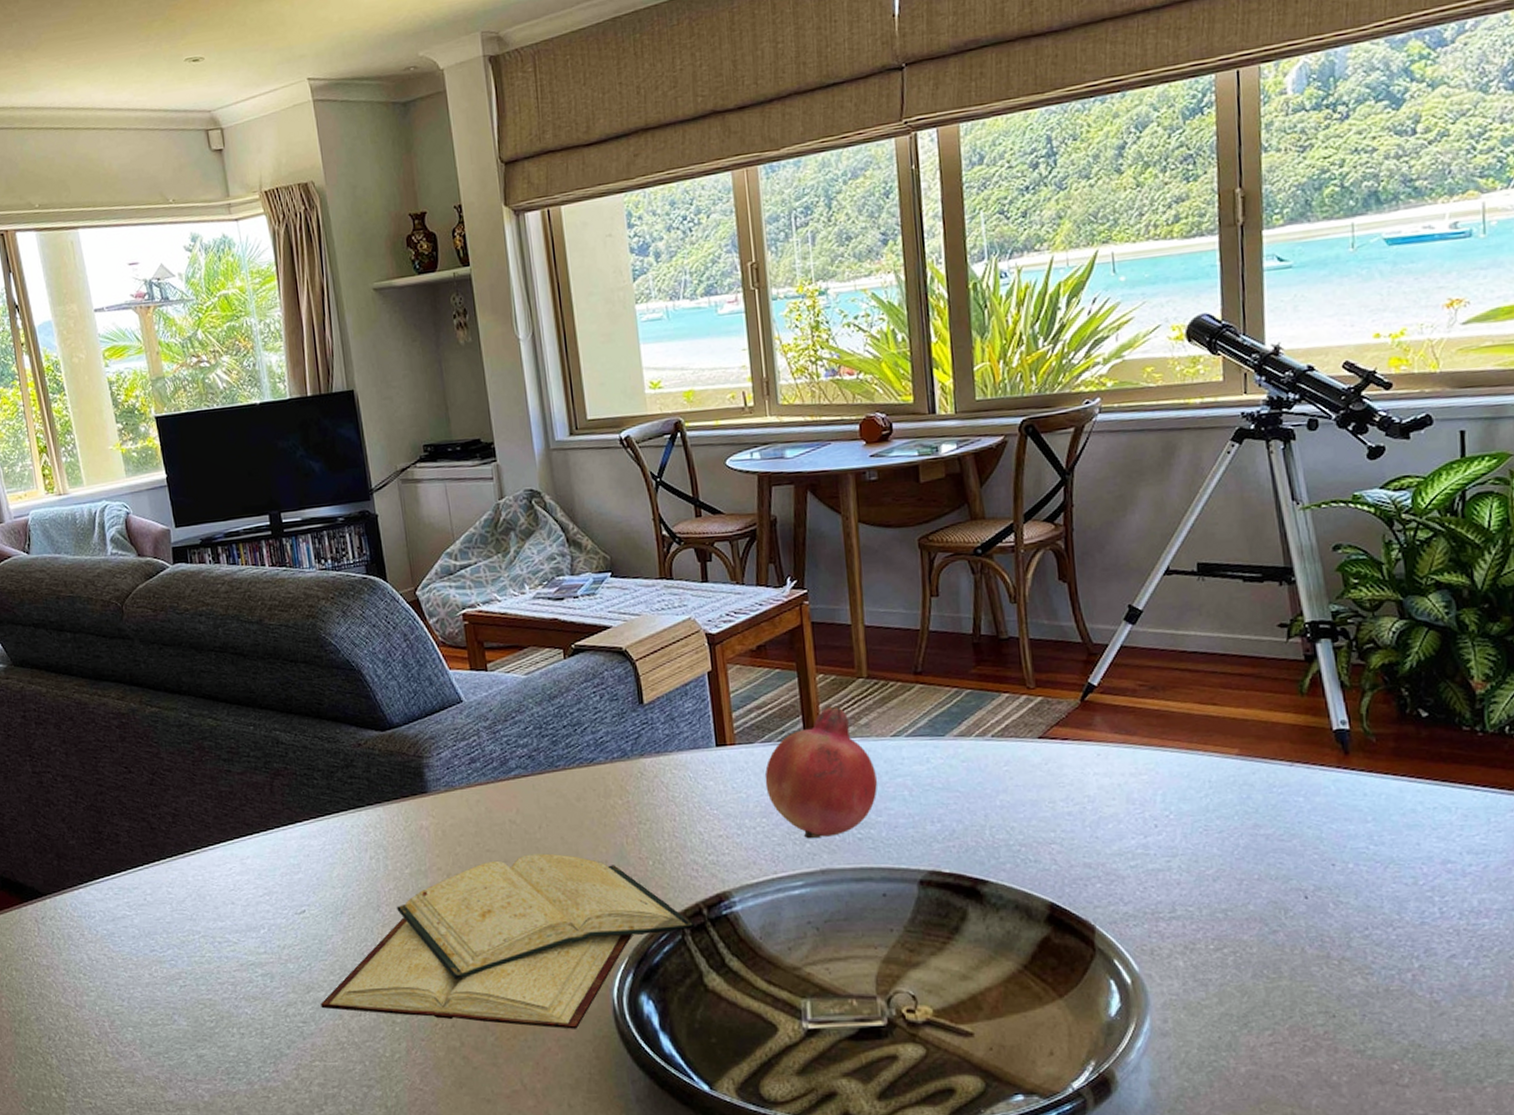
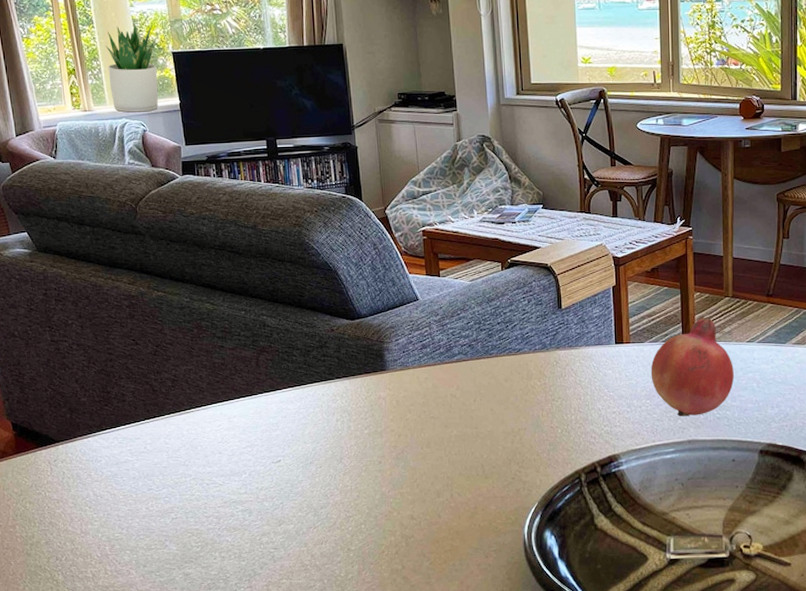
planter: none [79,384,142,493] -> present [105,22,159,113]
diary: present [320,853,695,1029] -> none [290,421,590,557]

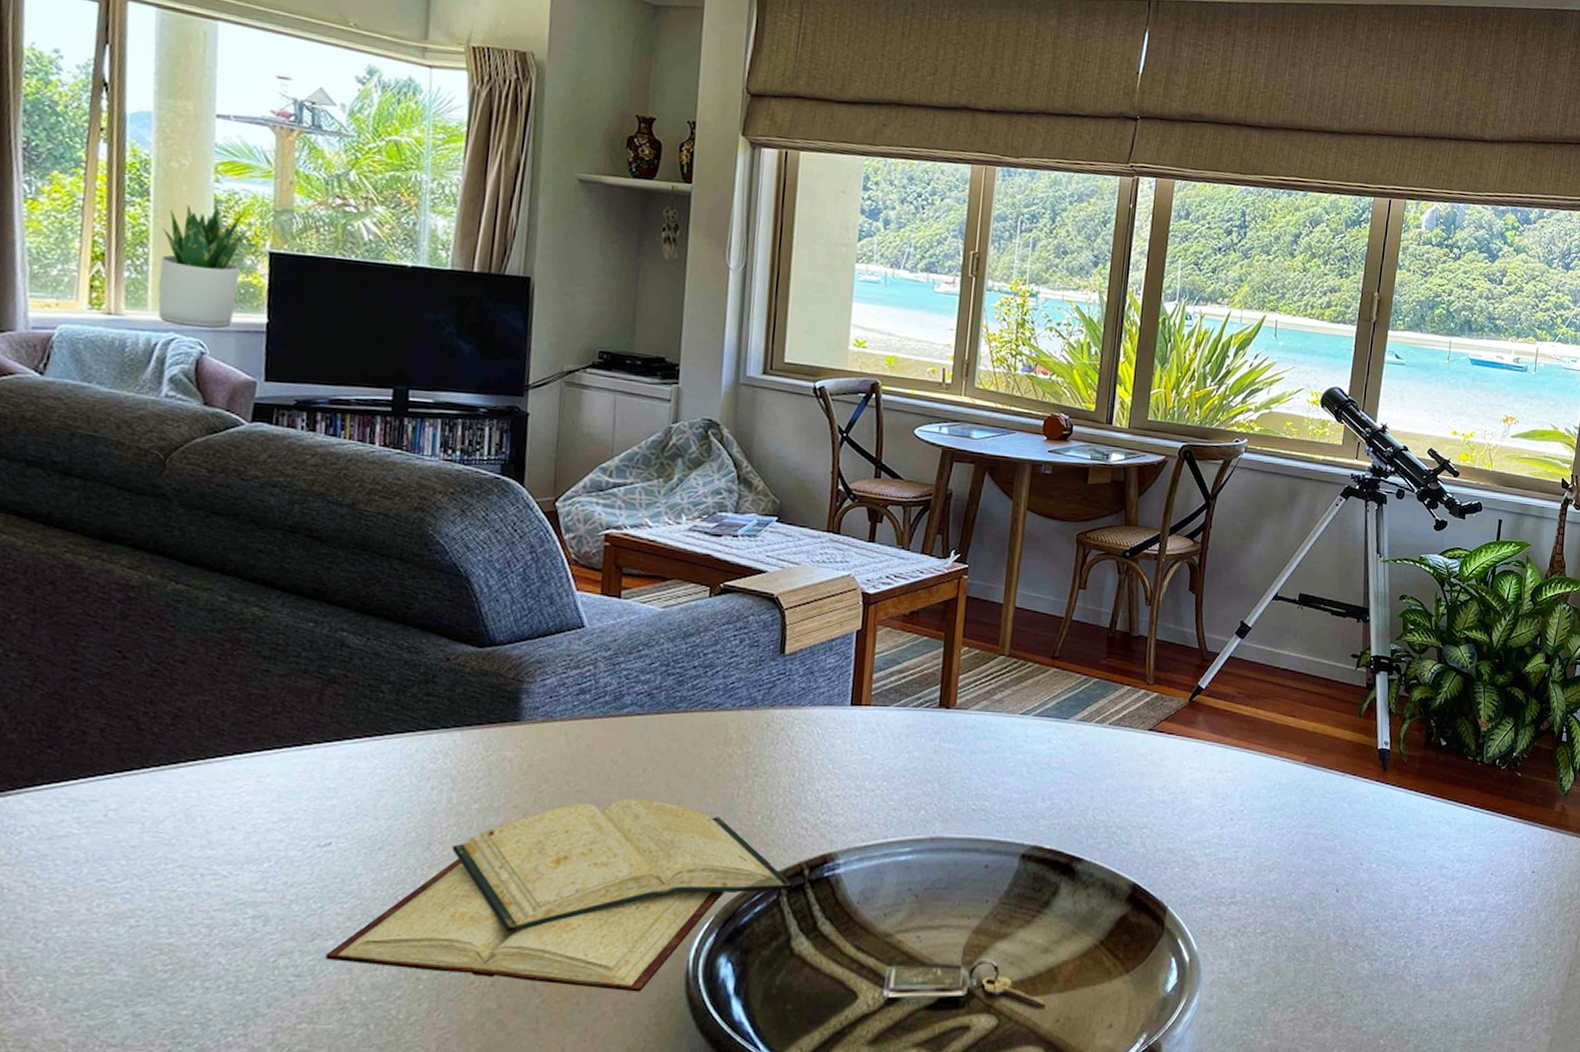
diary: none [290,421,590,557] -> present [325,798,793,992]
fruit: present [651,315,735,417] -> none [892,676,1001,807]

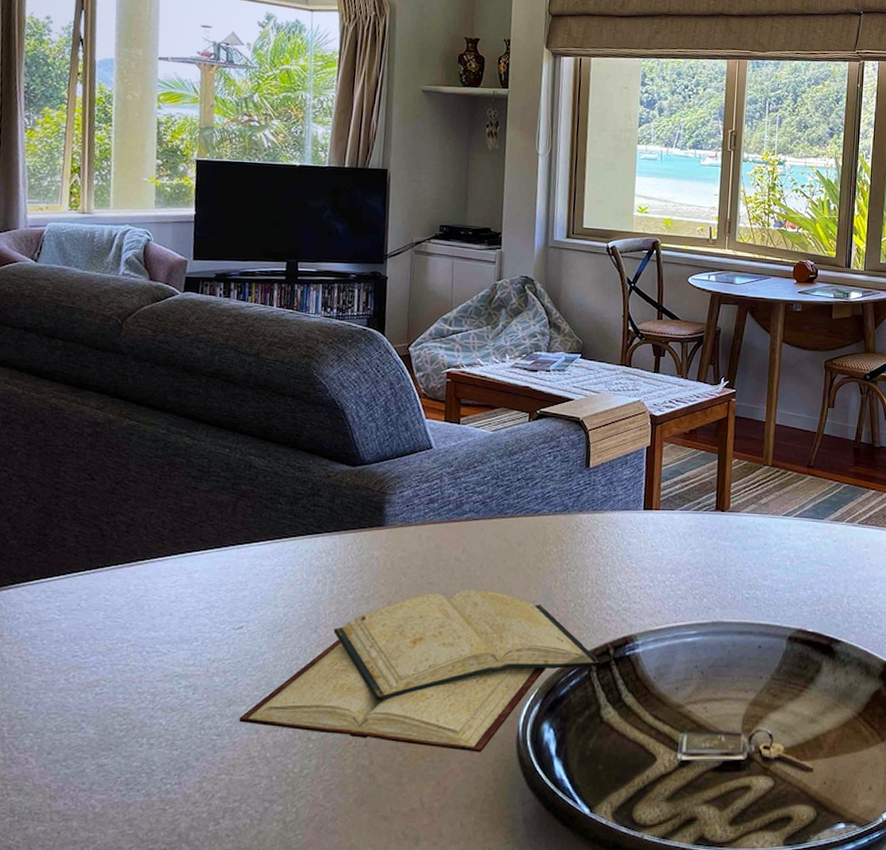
planter: present [157,204,246,328] -> none [117,125,180,220]

